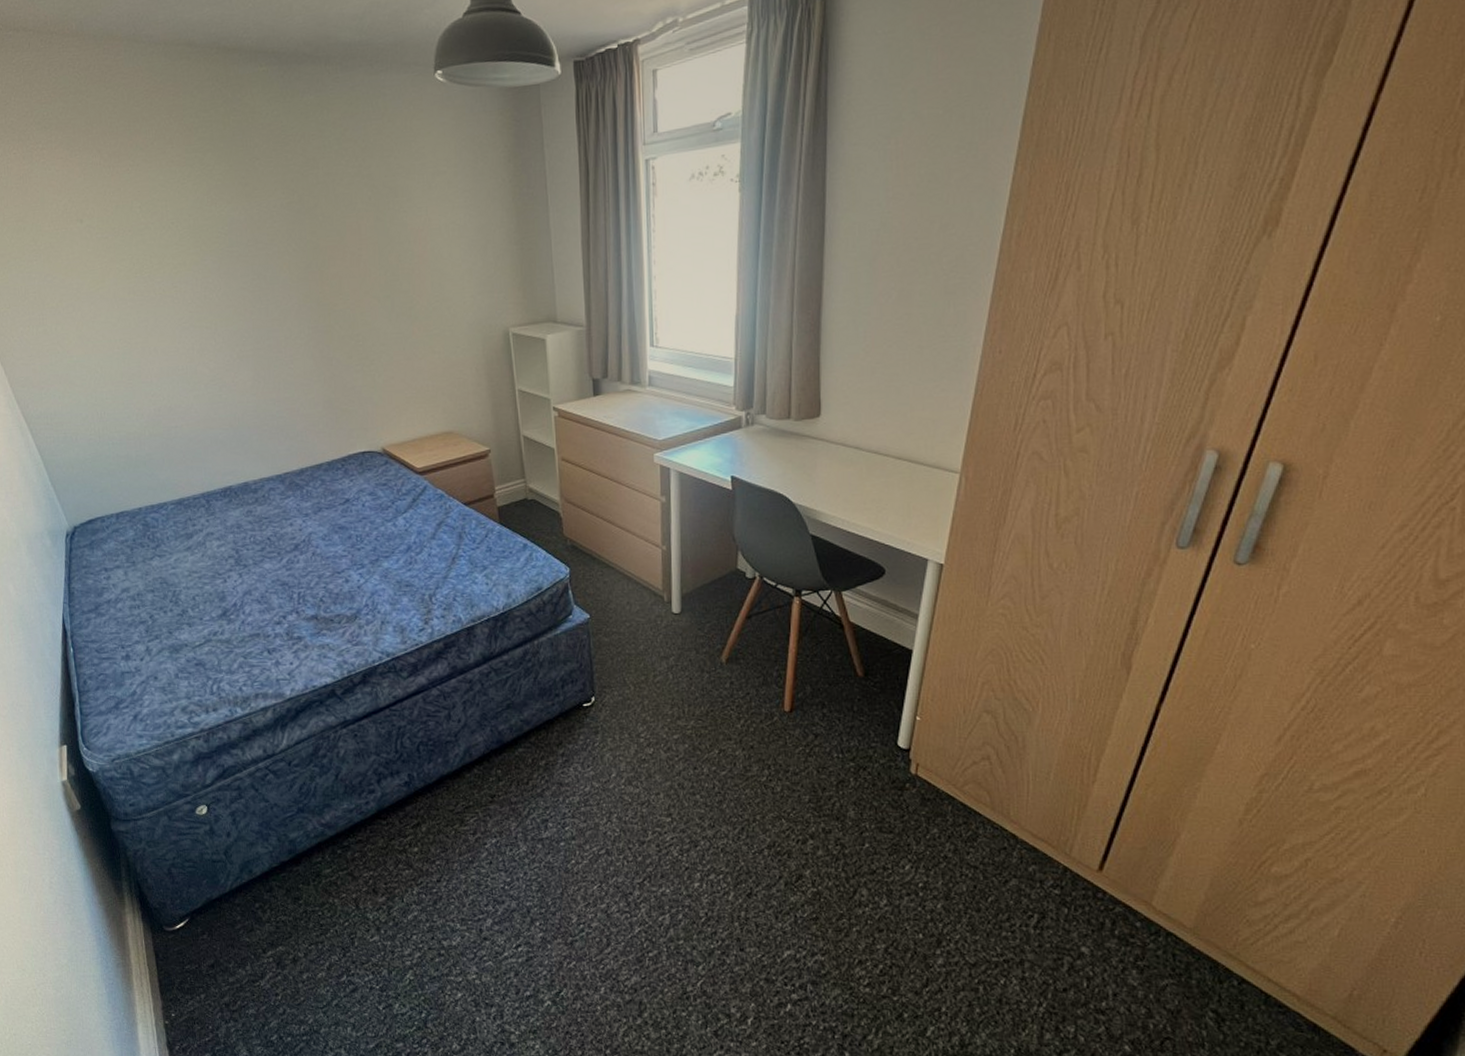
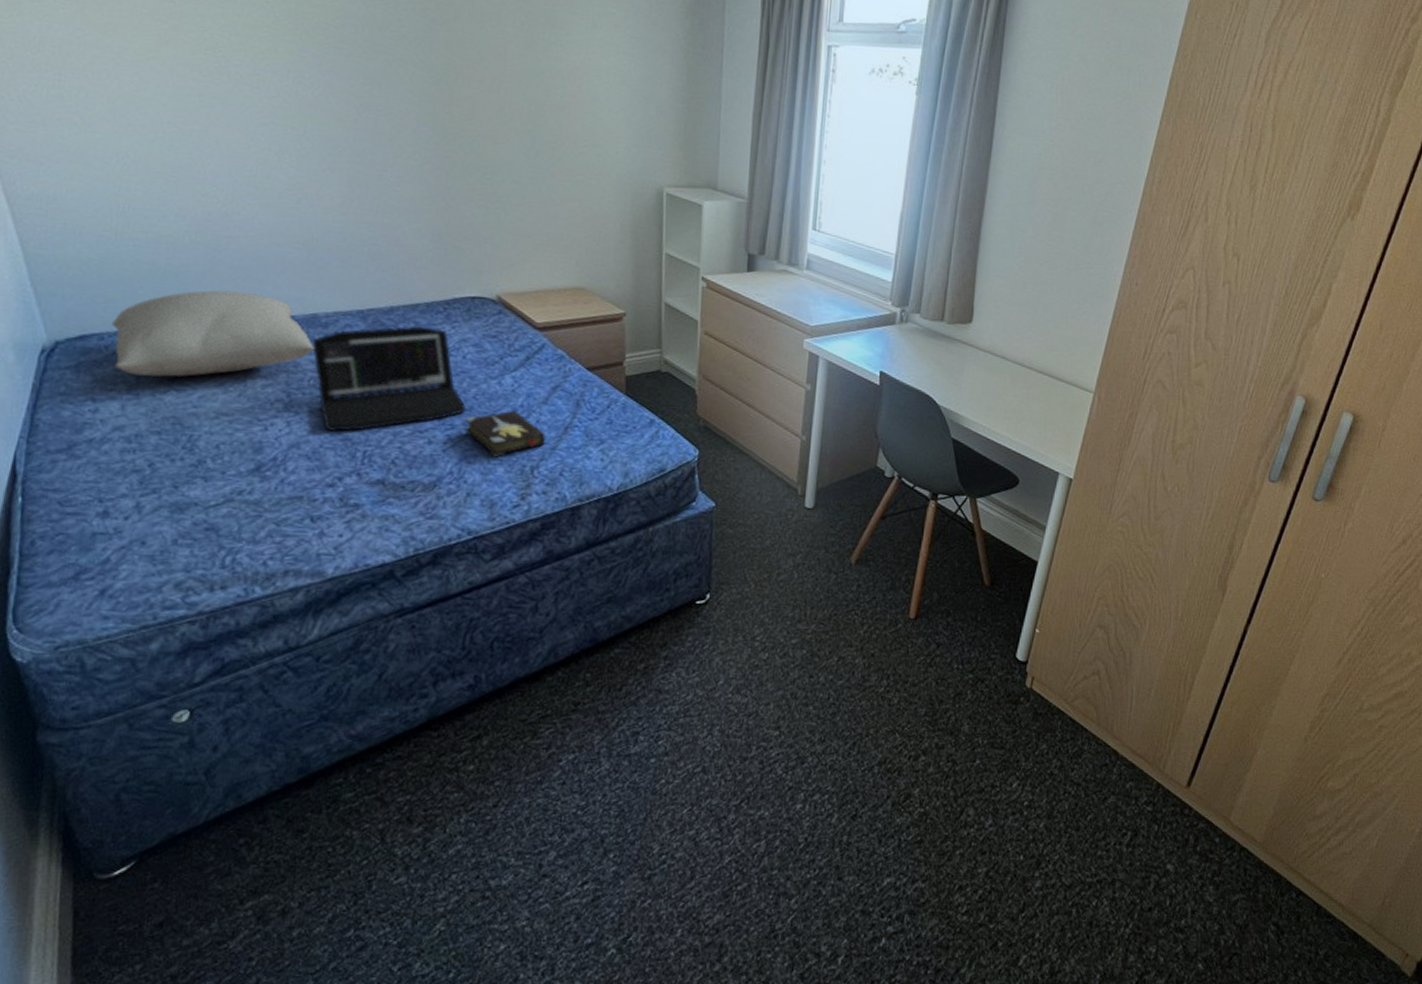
pillow: none [107,471,250,547] -> present [111,290,315,377]
laptop: none [247,482,372,578] -> present [312,325,467,432]
hardback book: none [371,548,438,588] -> present [465,411,546,456]

